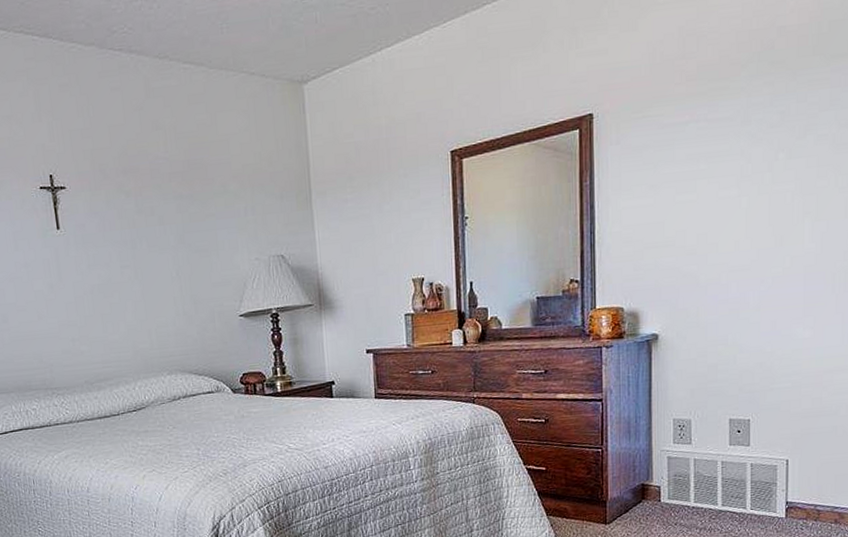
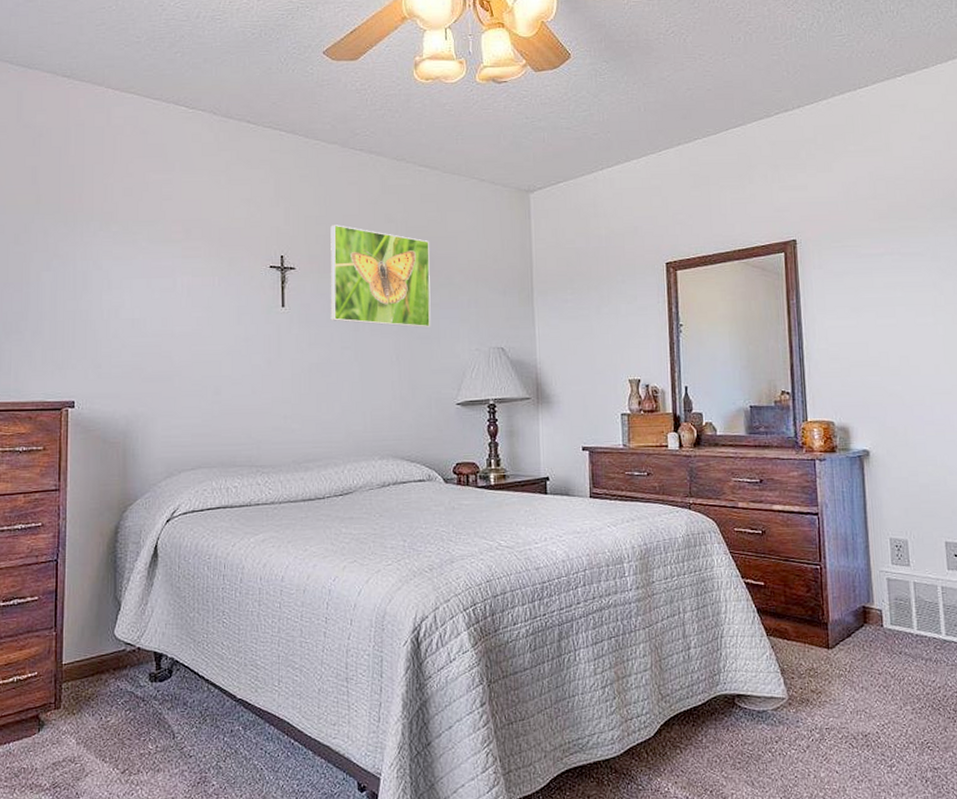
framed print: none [97,136,209,241] -> present [330,225,431,328]

